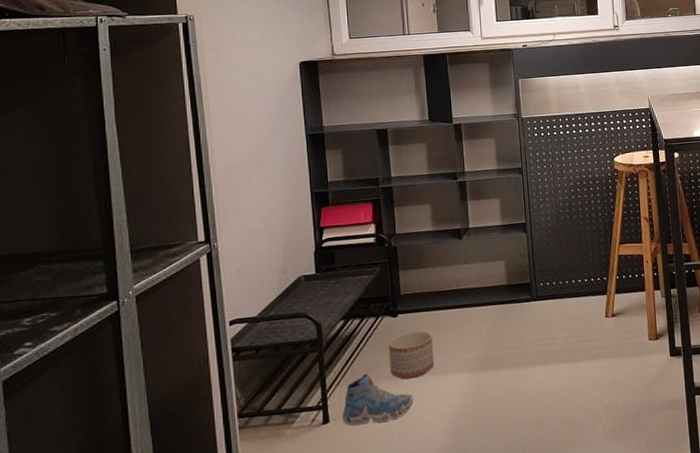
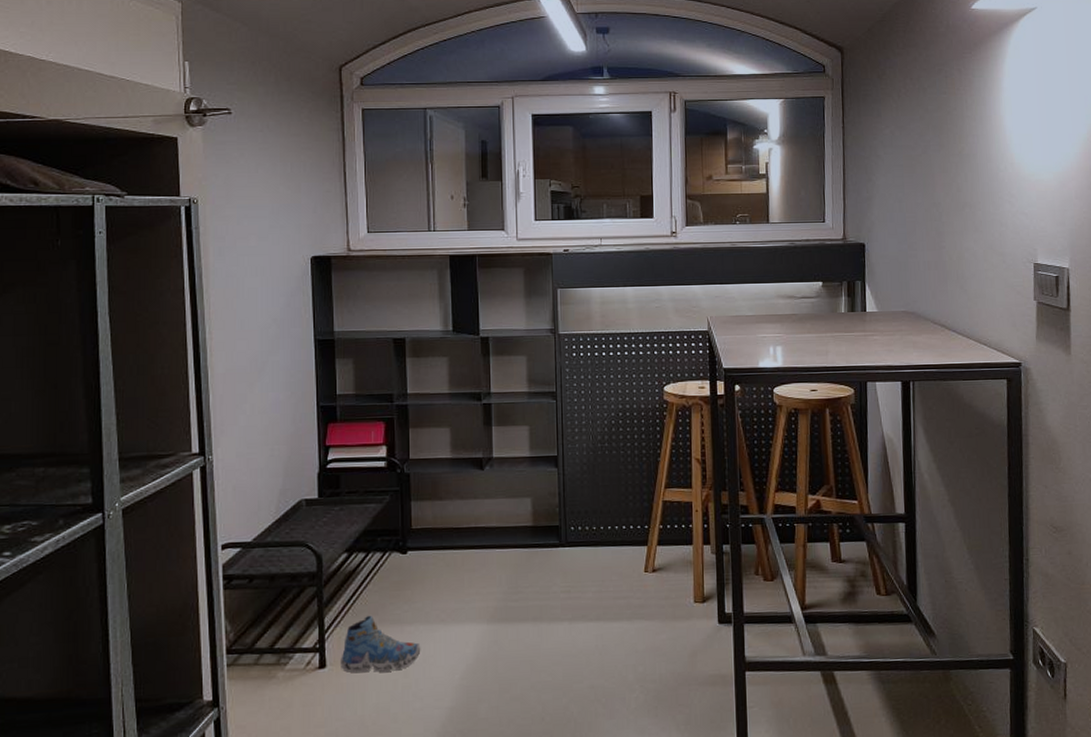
planter: present [388,330,435,380] -> none [395,571,446,626]

